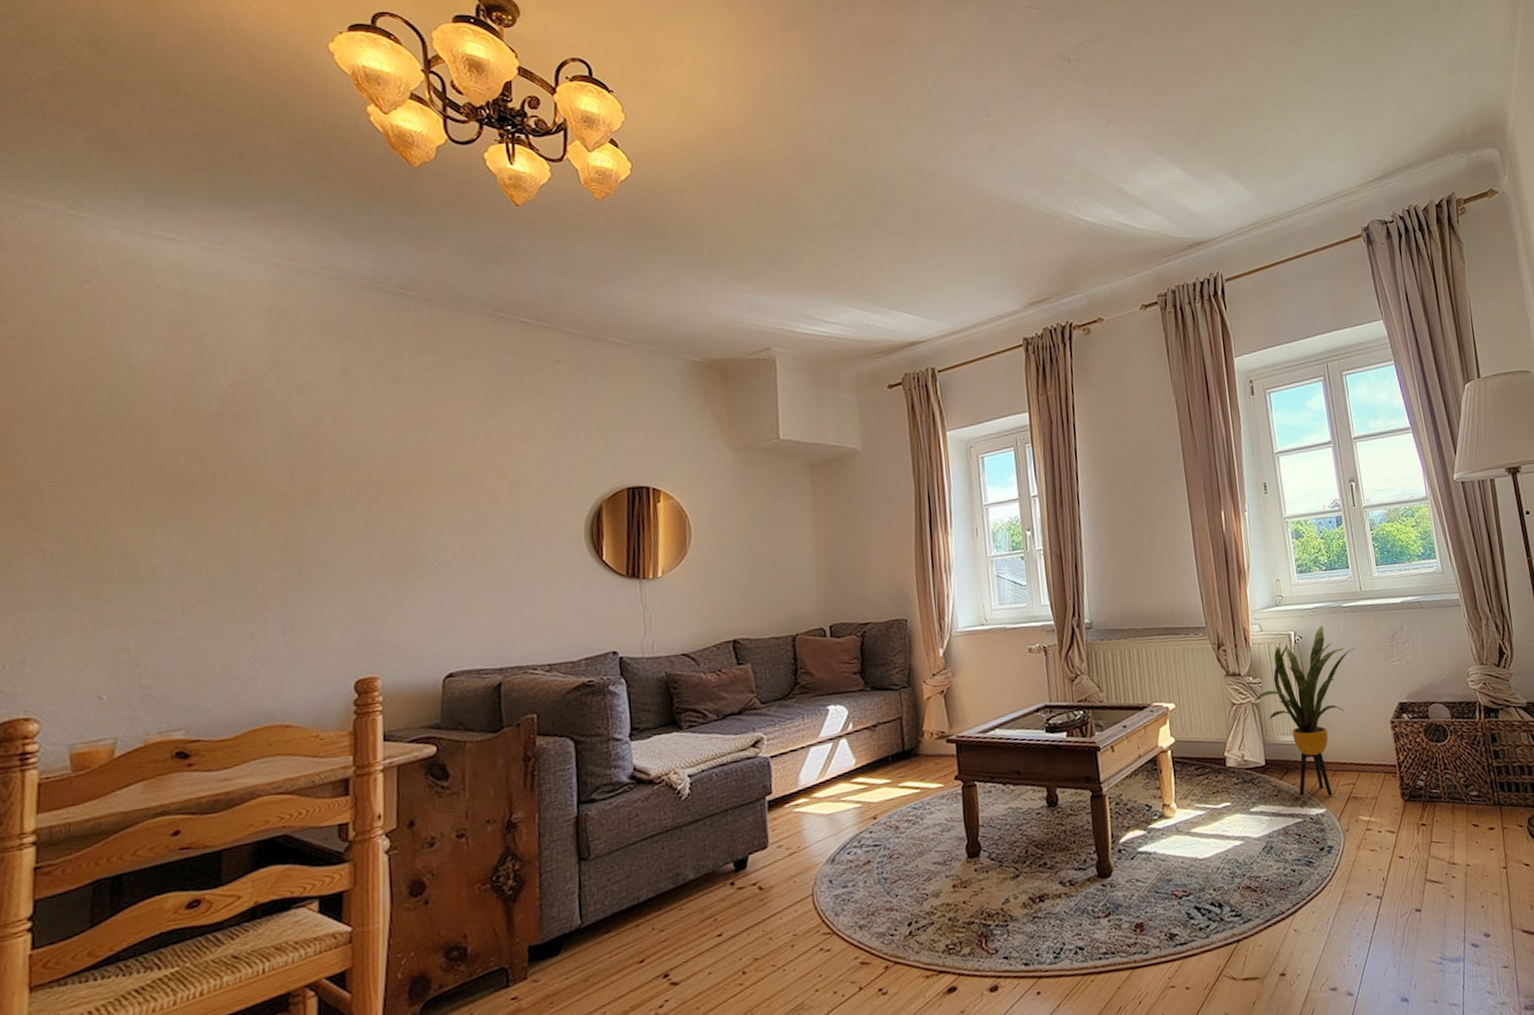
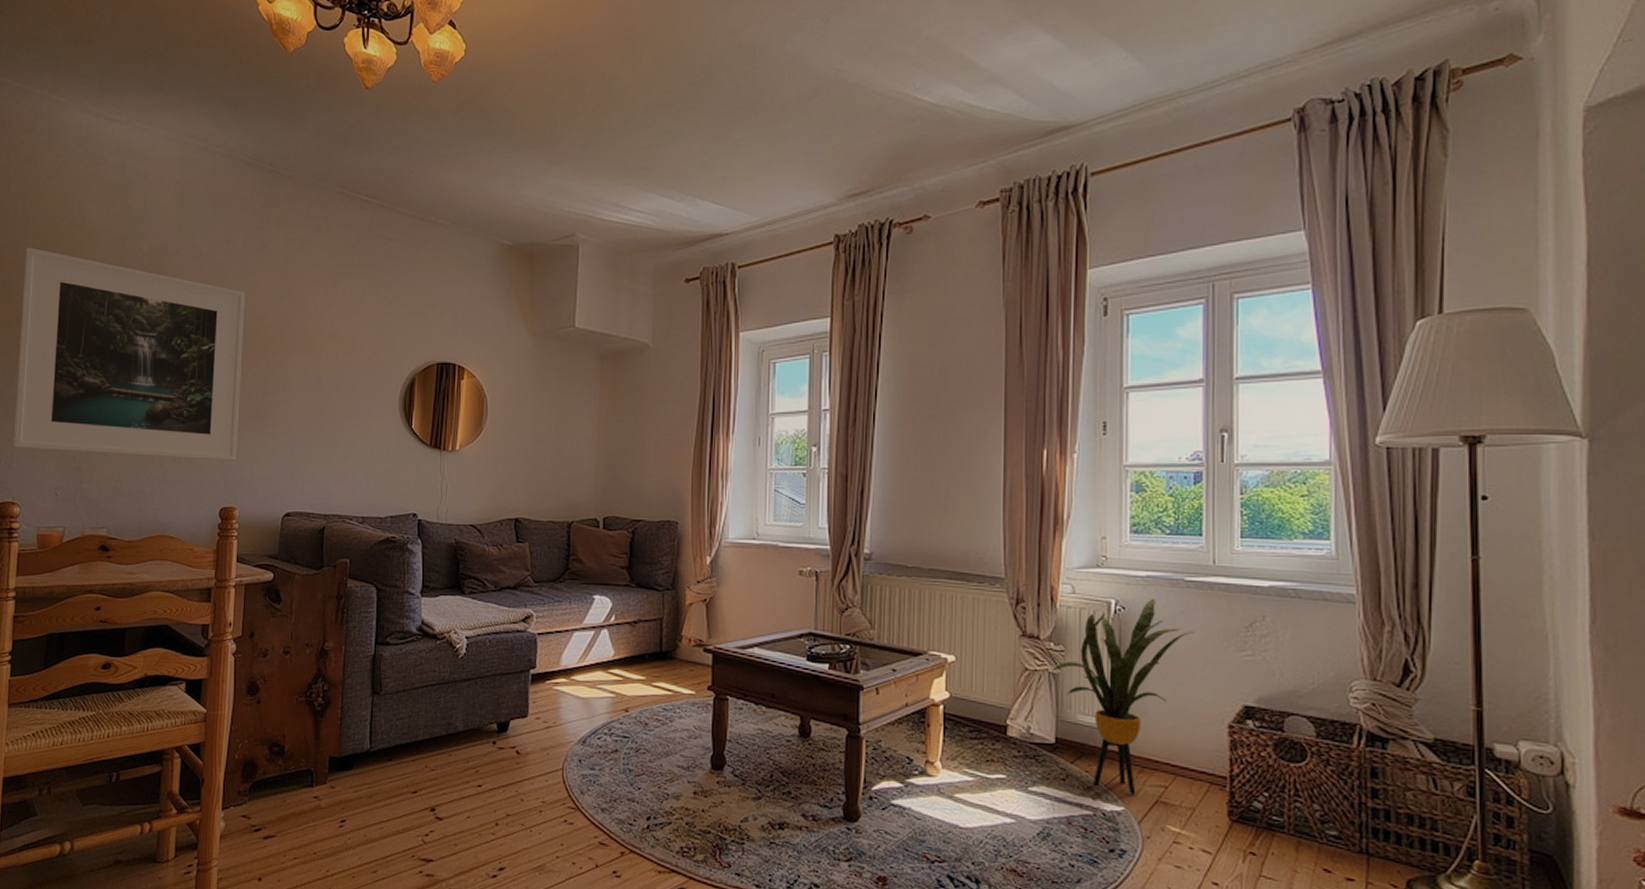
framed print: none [23,393,376,648] -> present [13,247,246,460]

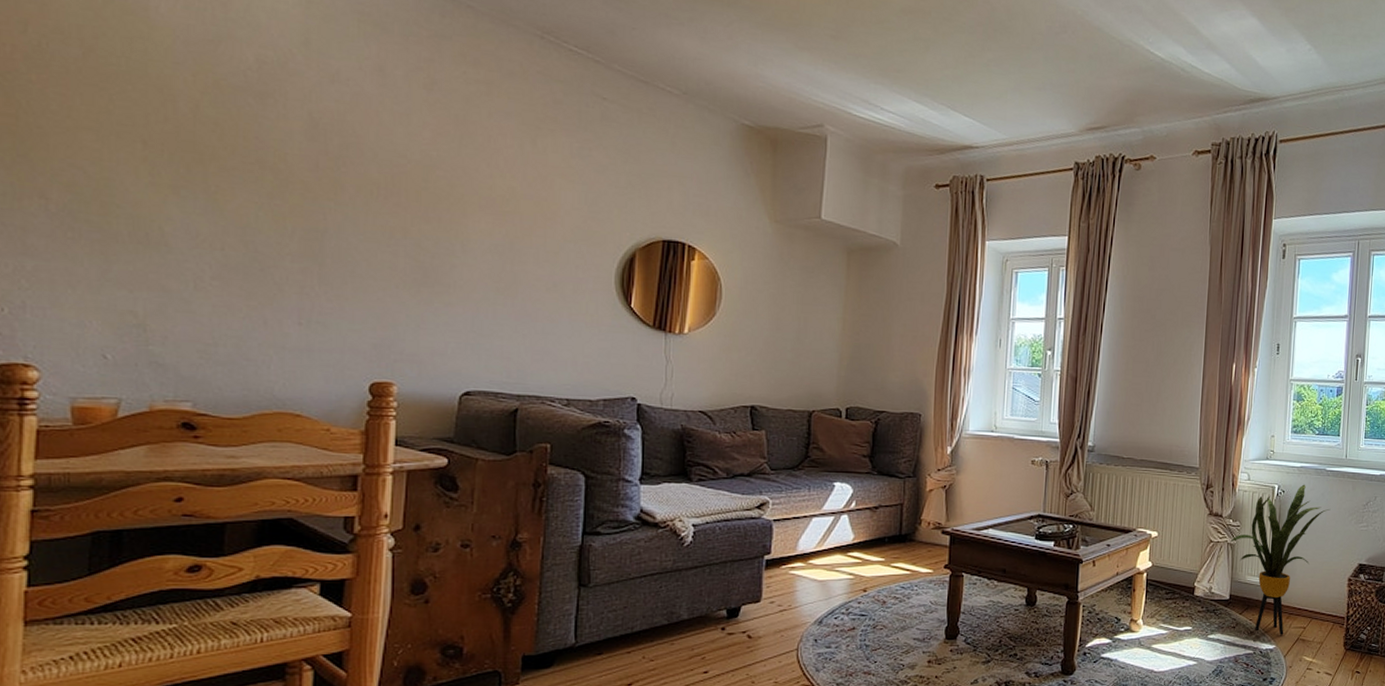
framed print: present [13,247,246,460] -> none [24,30,408,329]

